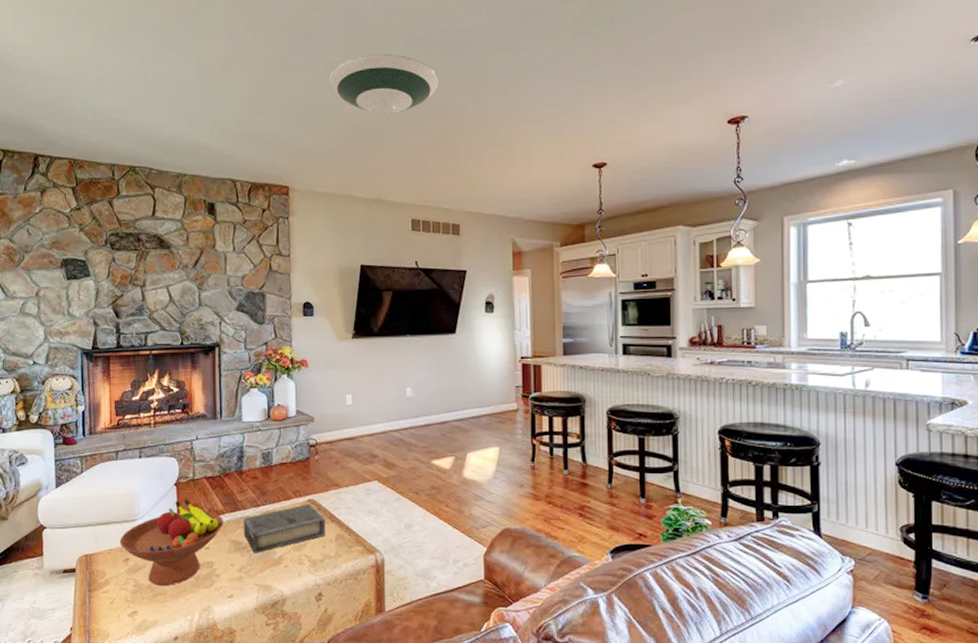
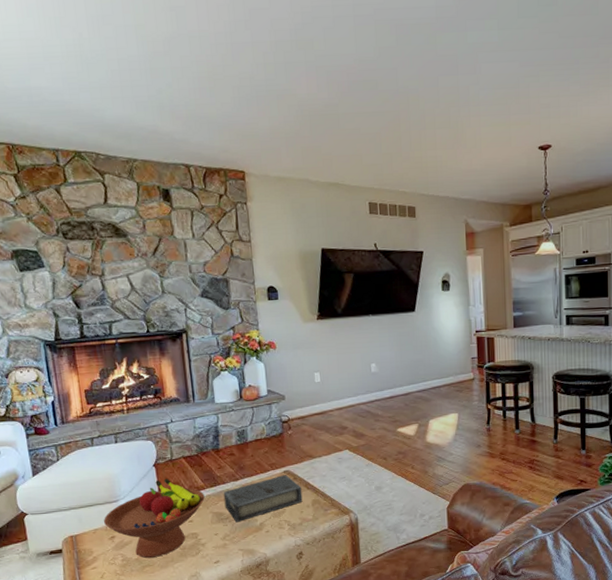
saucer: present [328,53,439,115] -> none [277,32,390,97]

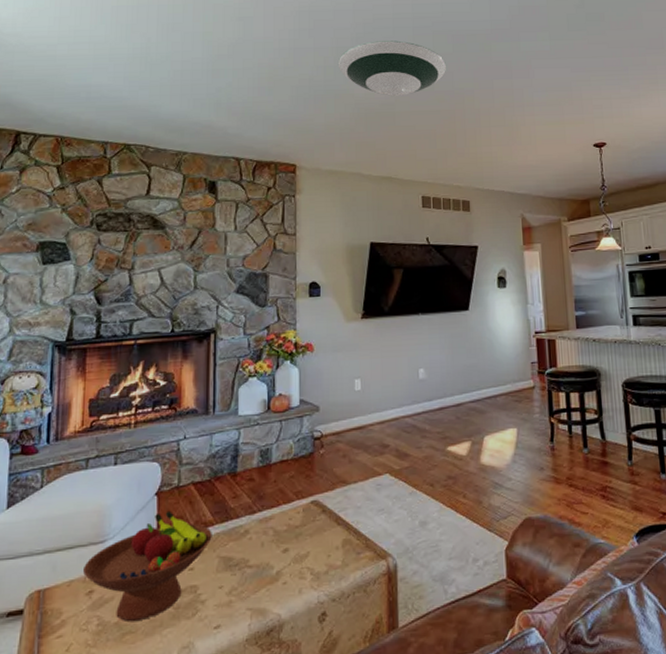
book: present [223,474,303,523] -> none [235,505,331,571]
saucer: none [277,32,390,97] -> present [337,40,446,97]

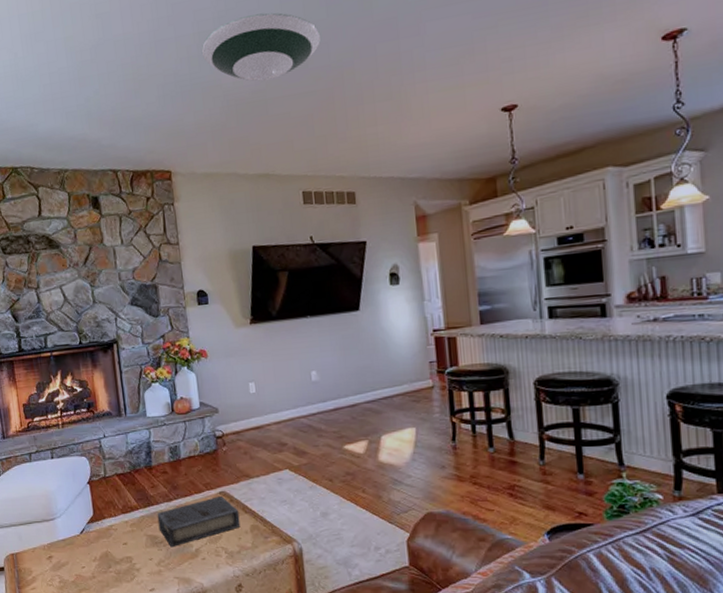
fruit bowl: present [83,510,212,622] -> none [42,496,139,582]
book: none [235,505,331,571] -> present [157,495,241,548]

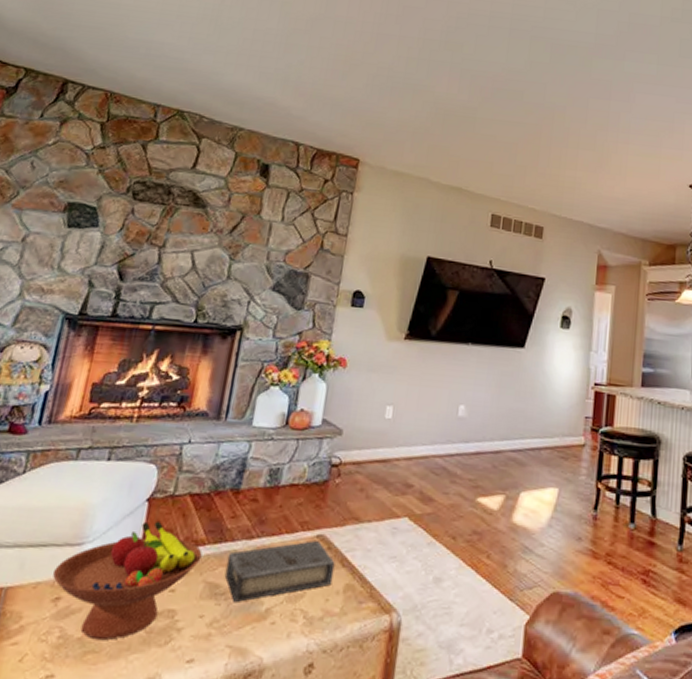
fruit bowl: none [42,496,139,582] -> present [53,520,202,641]
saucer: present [201,12,320,82] -> none [422,37,540,102]

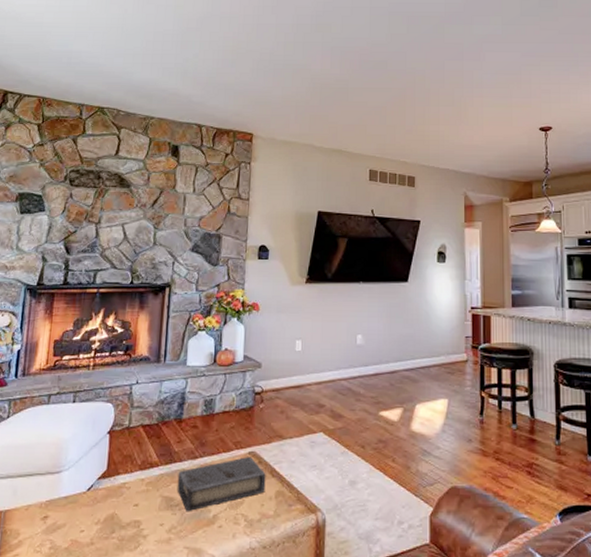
fruit bowl: present [53,520,202,641] -> none [40,449,157,549]

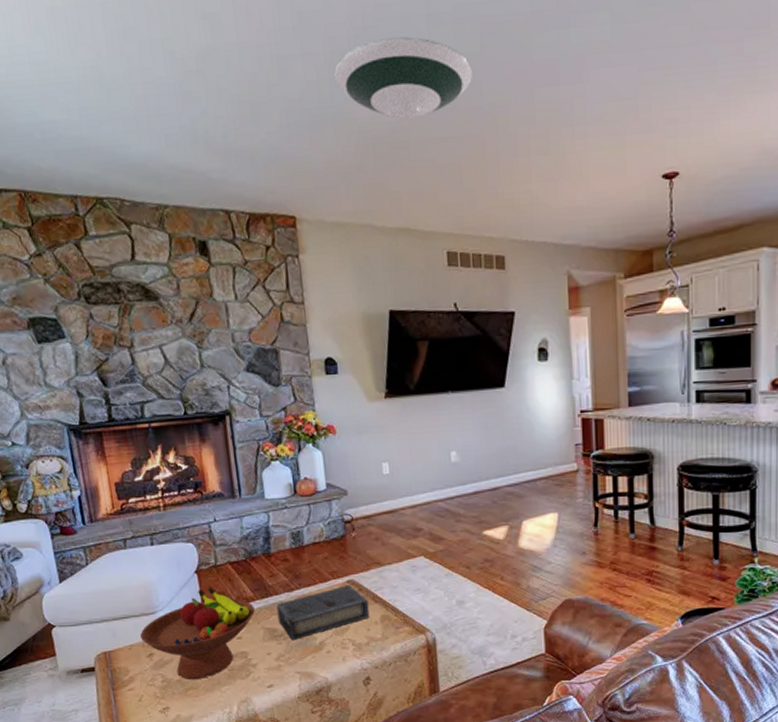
fruit bowl: none [40,449,157,549] -> present [140,587,255,680]
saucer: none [297,19,400,74] -> present [333,36,472,120]

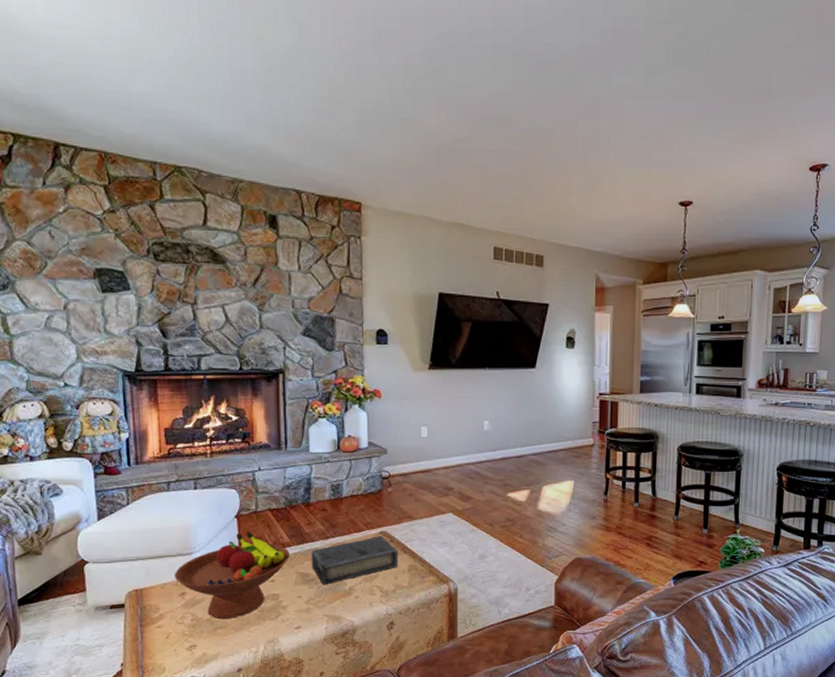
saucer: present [333,36,472,120] -> none [406,61,527,132]

